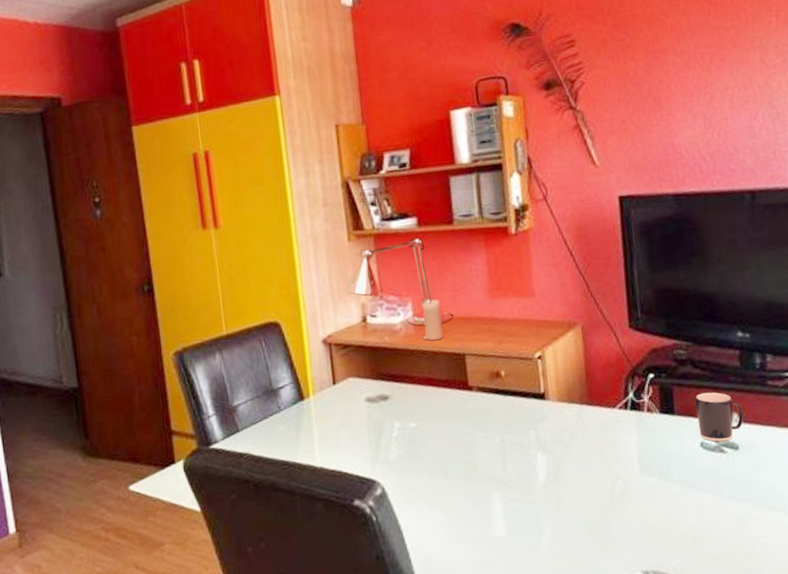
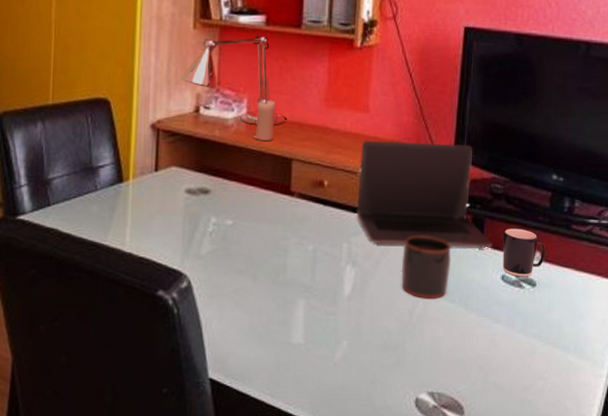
laptop computer: none [533,314,686,427] -> present [356,141,493,248]
mug: none [591,412,646,476] -> present [401,235,452,299]

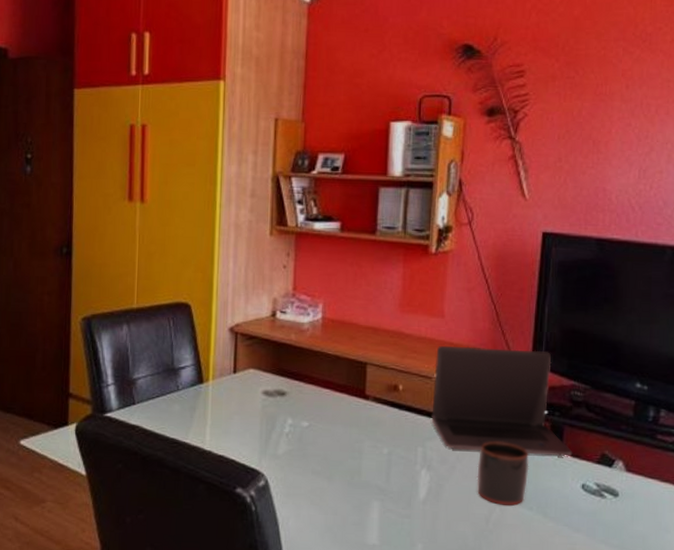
desk lamp: present [181,35,287,126] -> none [258,242,361,330]
candle: present [252,100,276,142] -> none [327,305,351,346]
mug: present [502,228,546,277] -> none [583,436,629,487]

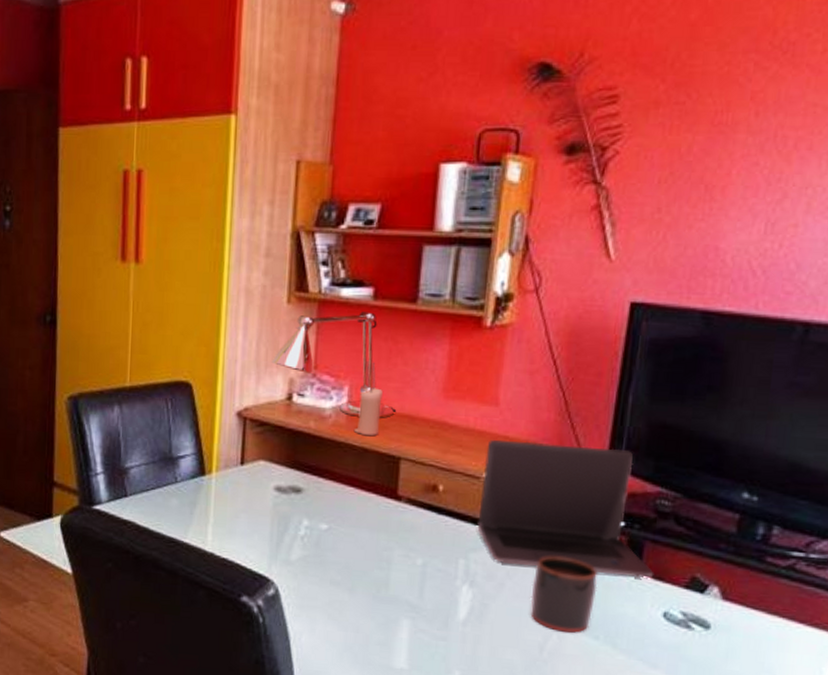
desk lamp: none [258,242,361,330] -> present [271,311,395,418]
candle: none [327,305,351,346] -> present [353,387,383,437]

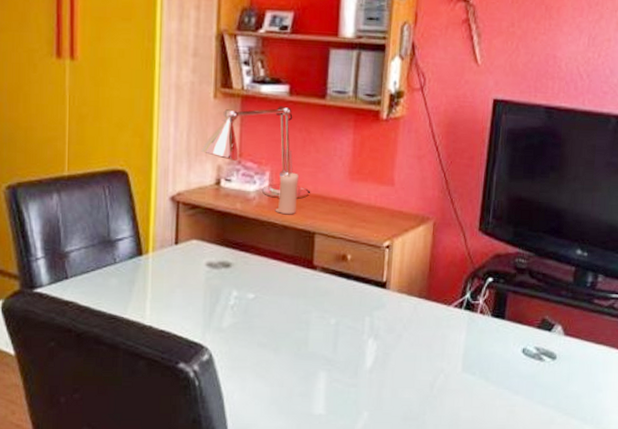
laptop computer: present [477,440,654,578] -> none [379,215,515,322]
mug: present [531,556,598,633] -> none [423,309,474,371]

